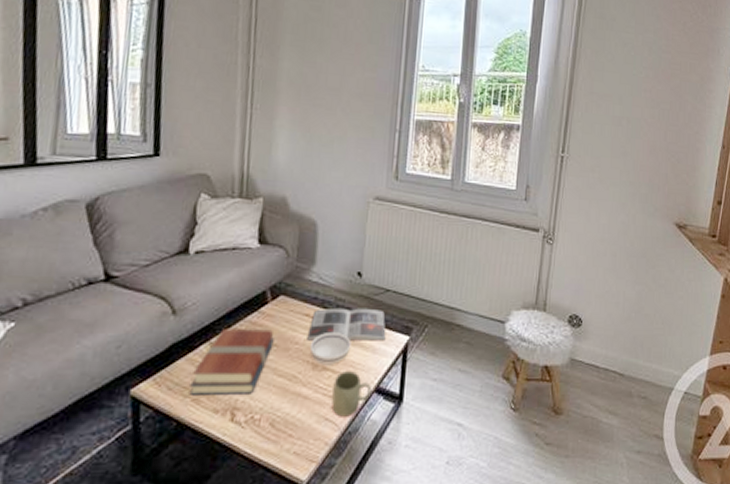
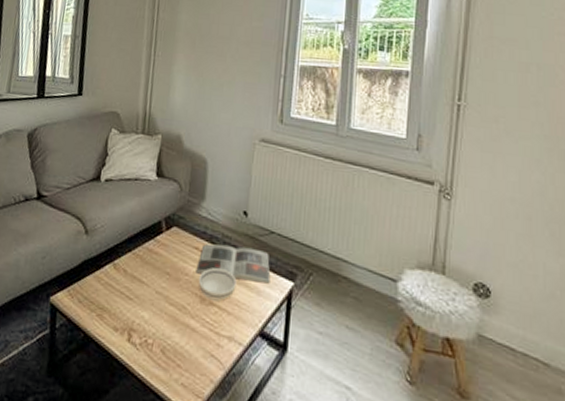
books: present [189,329,274,395] -> none [95,252,167,318]
mug: present [331,370,371,417] -> none [217,308,255,357]

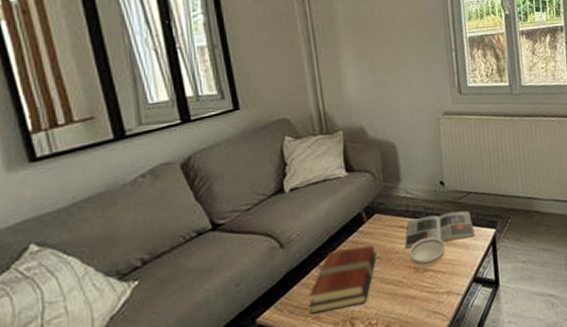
books: none [95,252,167,318] -> present [309,245,377,314]

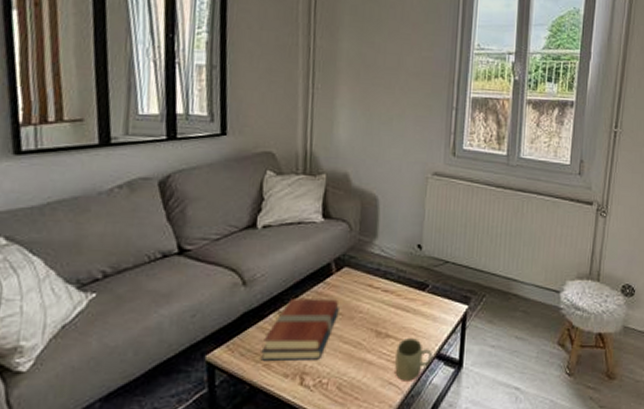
magazine: present [405,210,475,249] -> none [370,278,446,310]
bowl: present [409,236,446,268] -> none [373,301,413,333]
mug: none [435,267,470,309] -> present [394,337,432,381]

